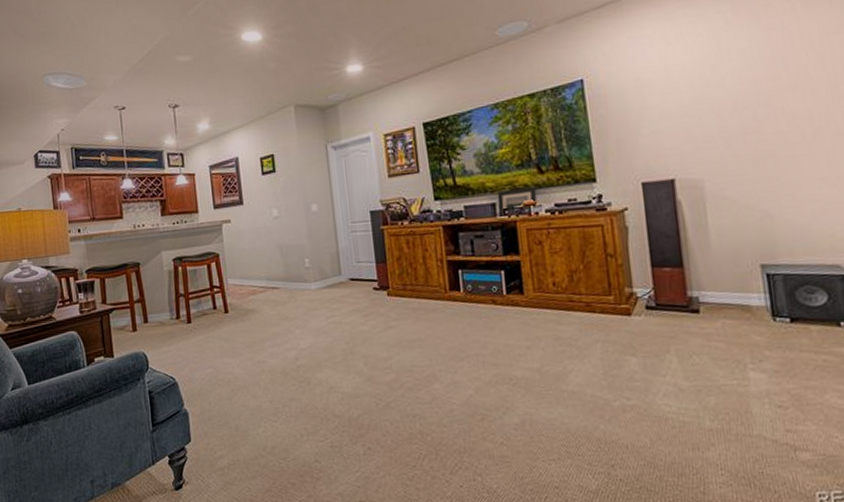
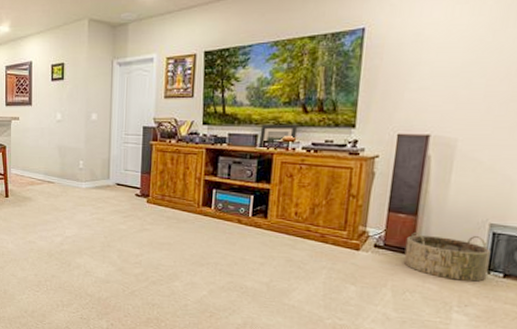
basket: none [678,279,774,334] -> present [403,233,491,282]

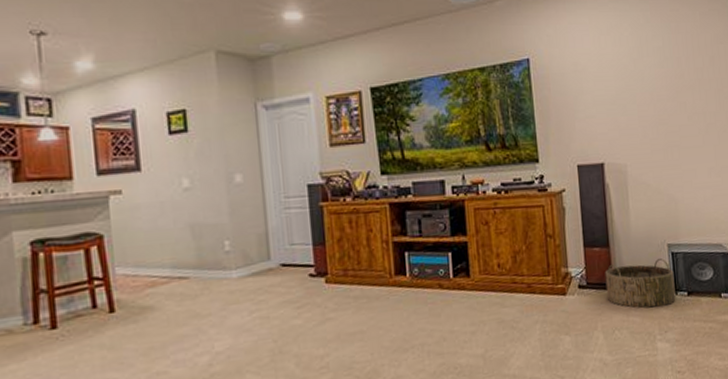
picture frame: present [259,124,298,147] -> none [446,164,485,195]

